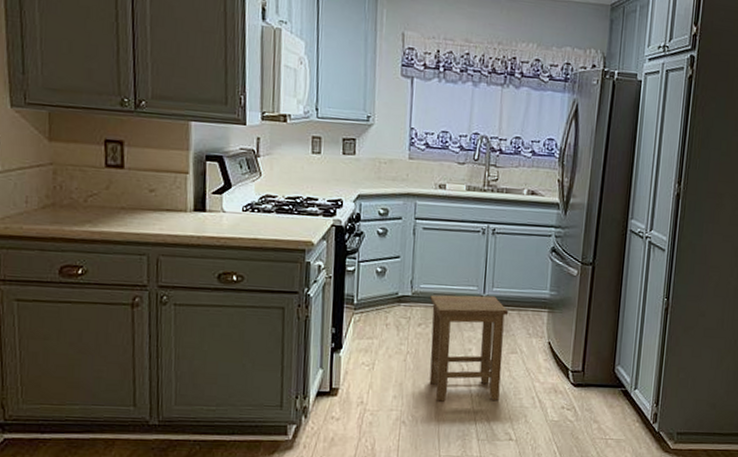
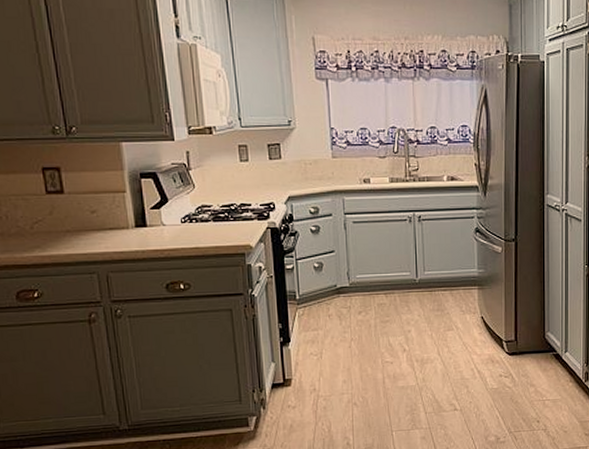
stool: present [429,294,509,402] -> none [367,279,442,382]

